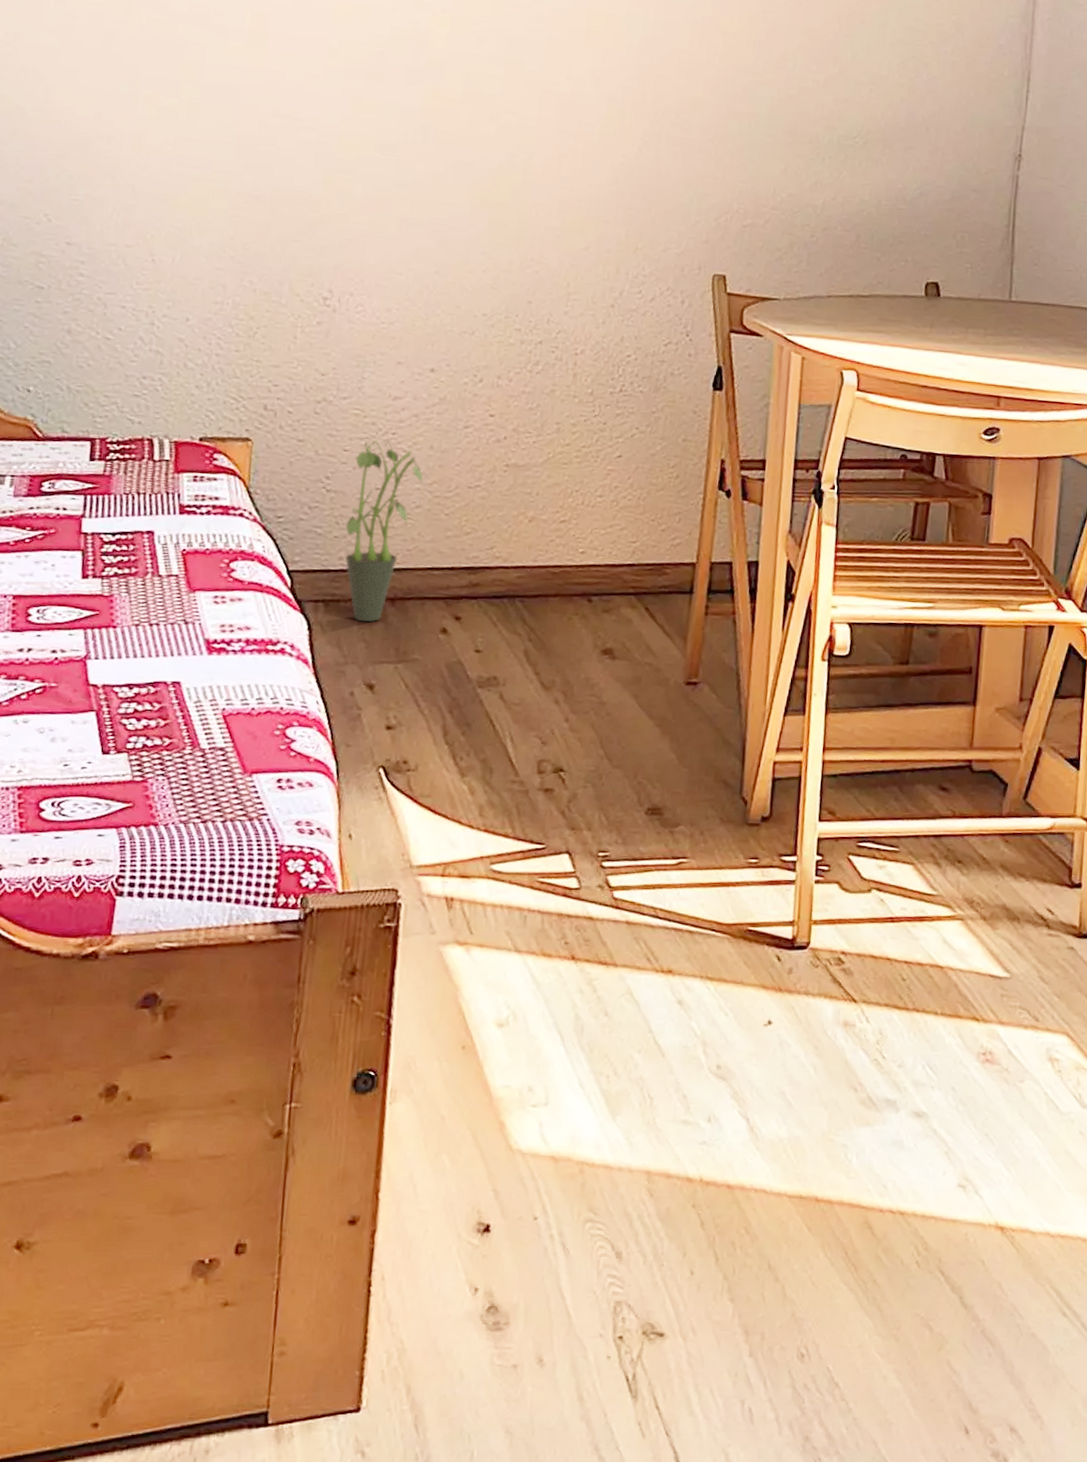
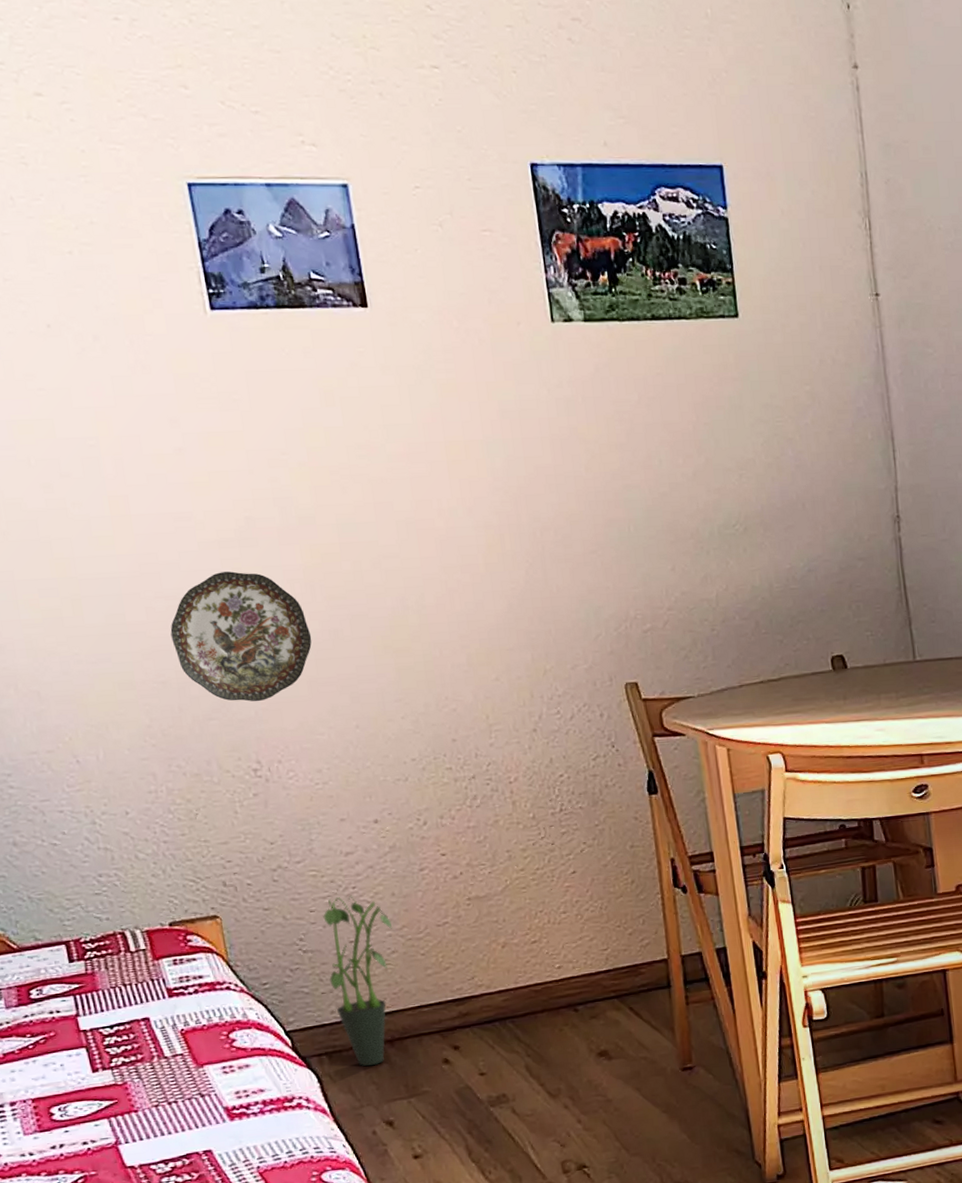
decorative plate: none [276,100,414,232] -> present [170,571,312,702]

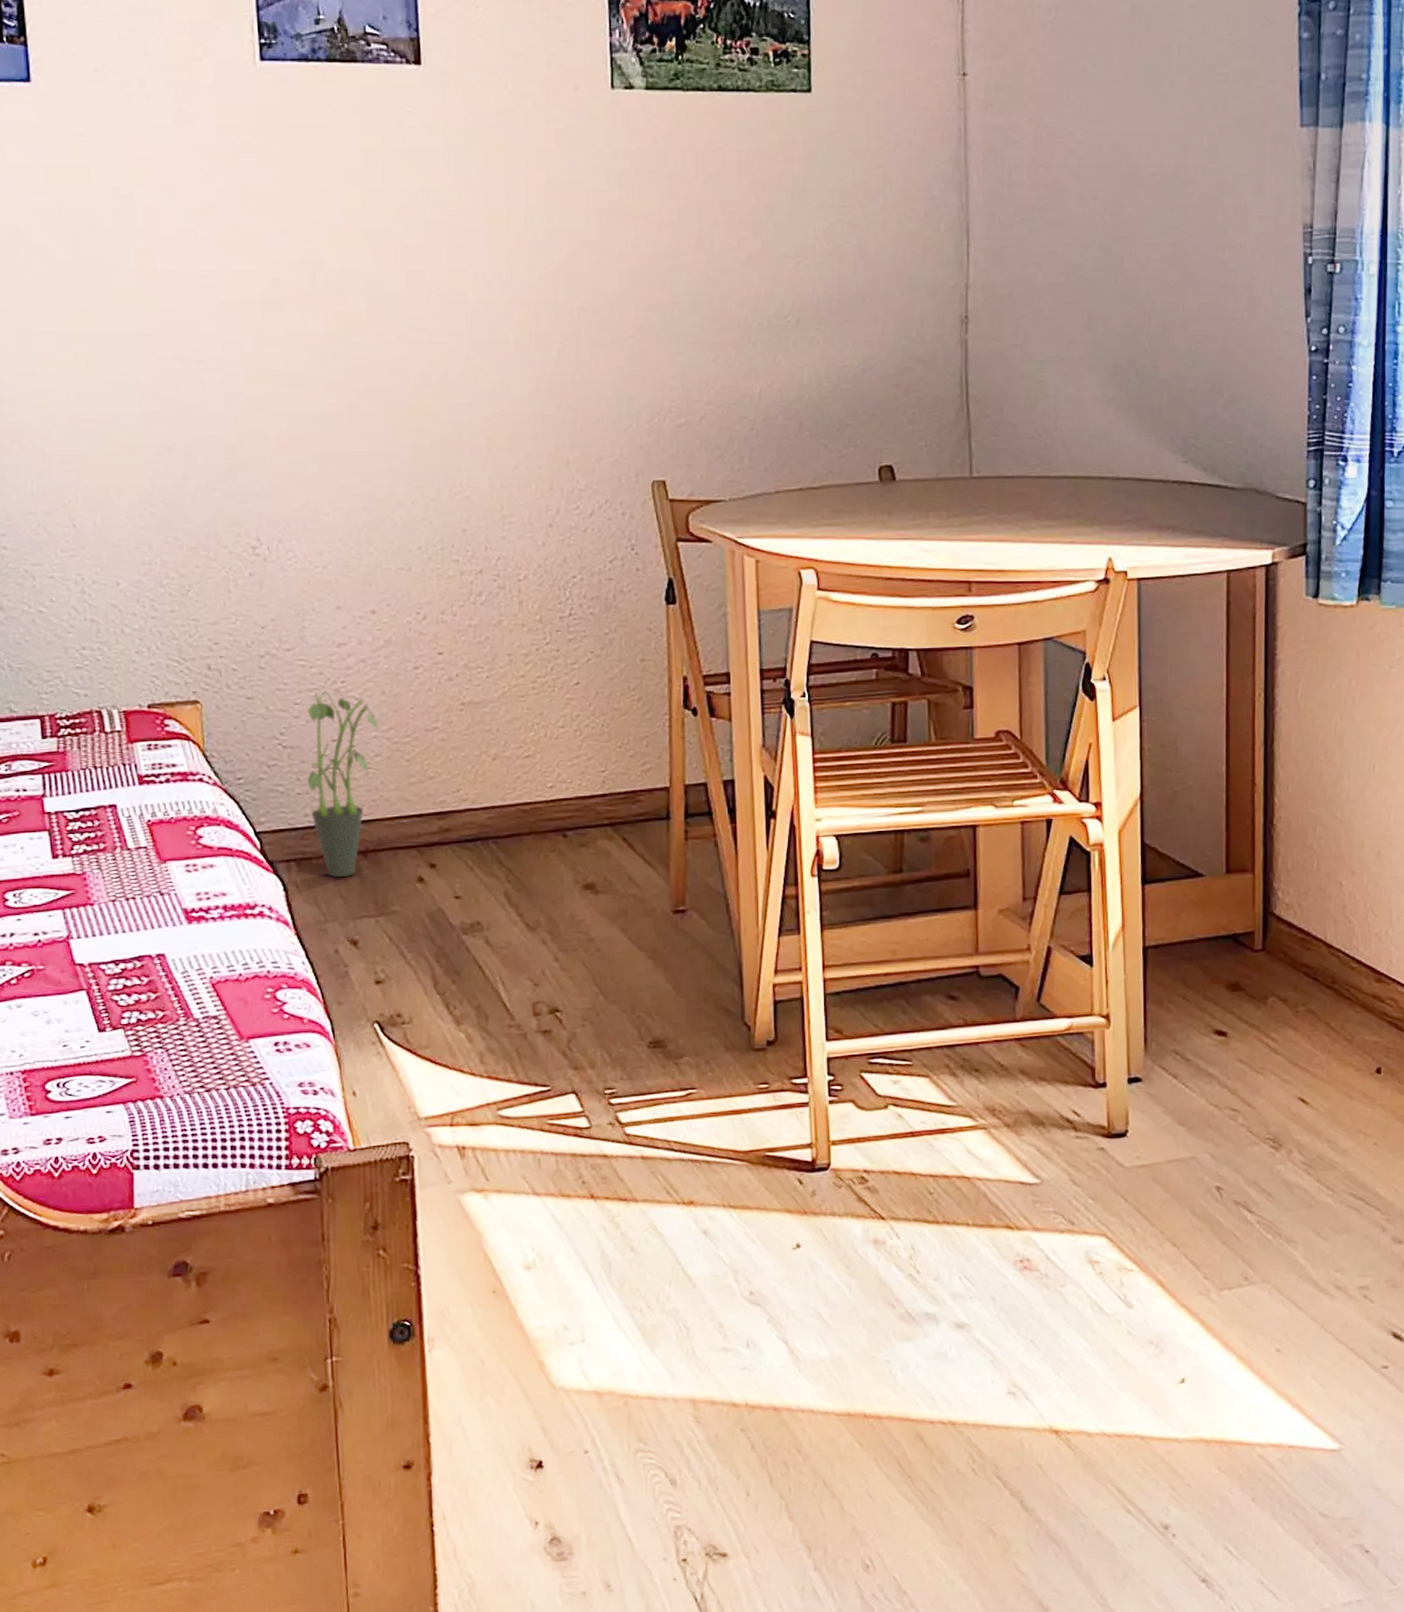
decorative plate: present [170,571,312,702] -> none [183,335,327,475]

